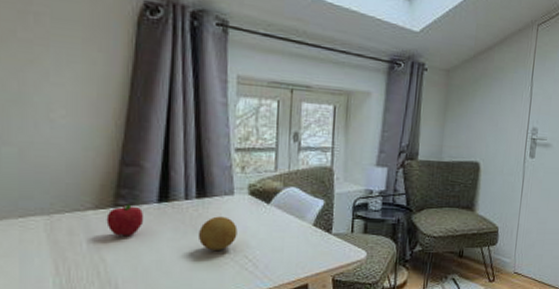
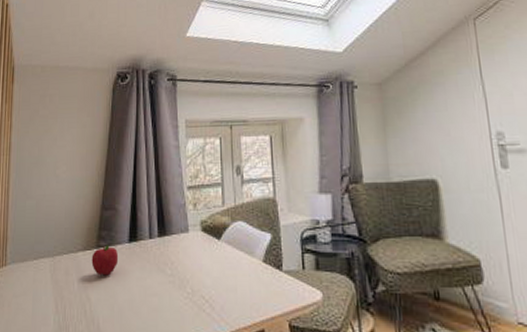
fruit: present [197,216,238,252] -> none [160,254,194,291]

